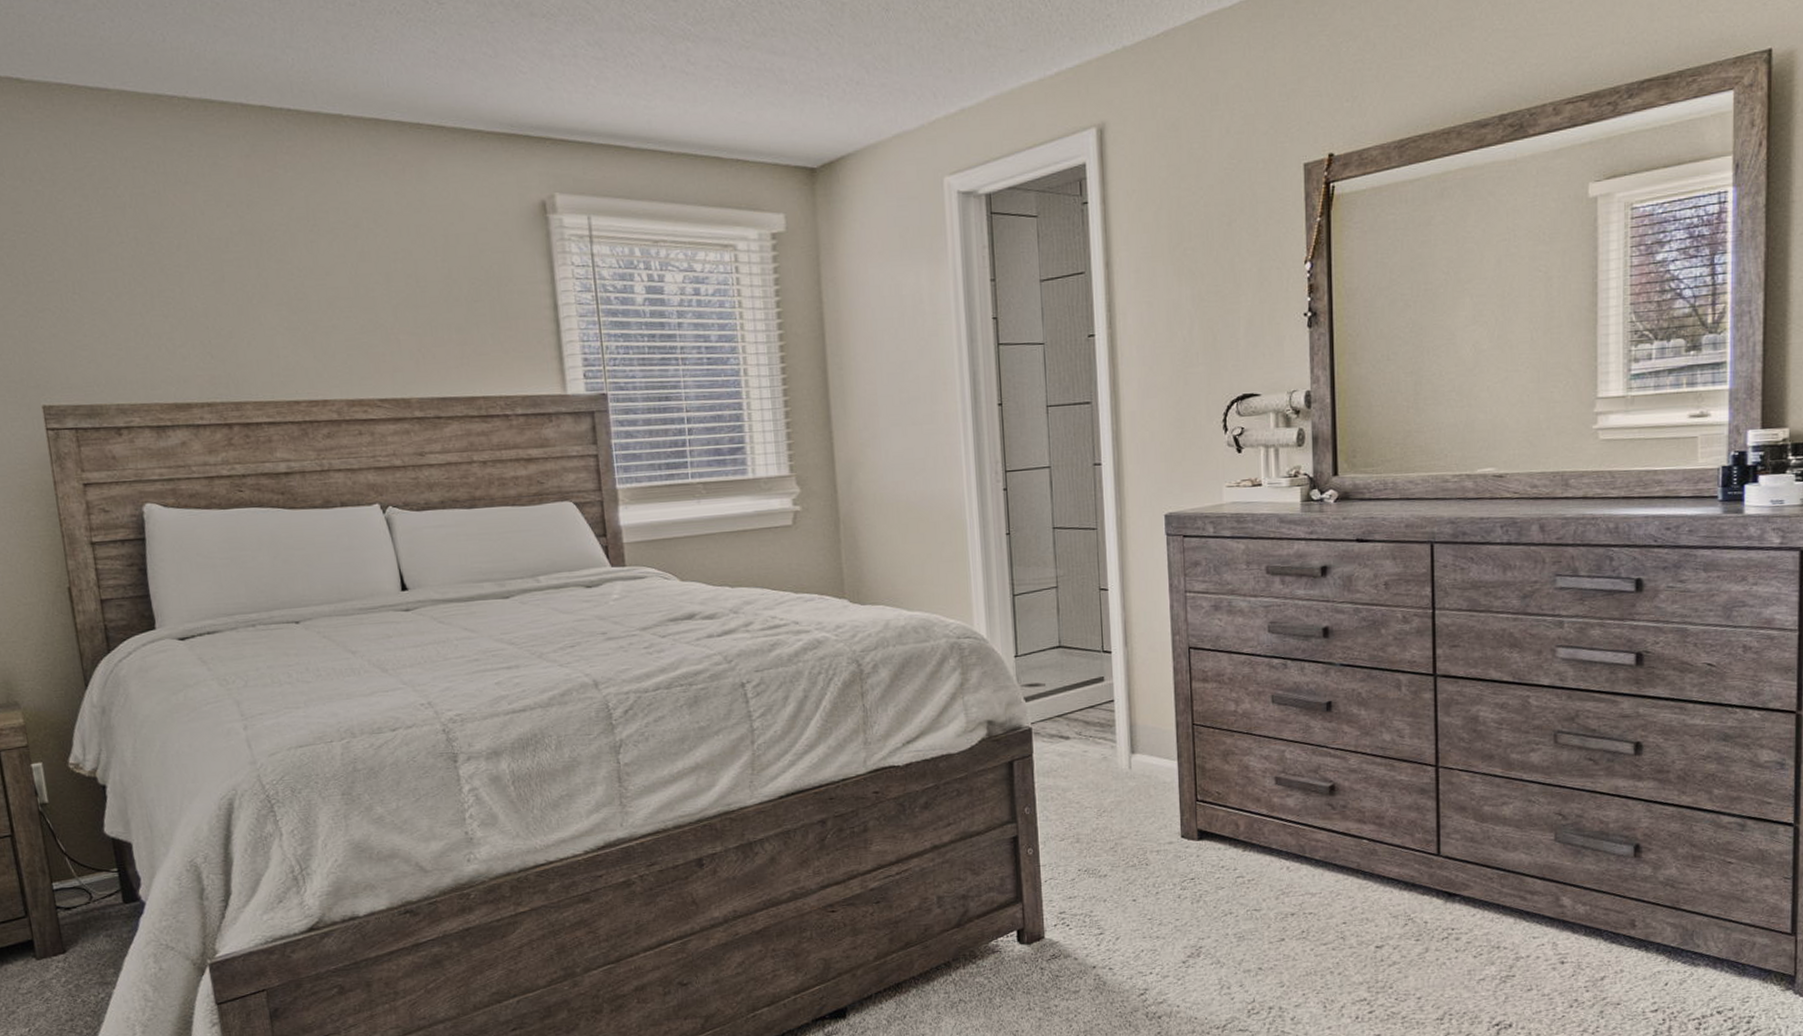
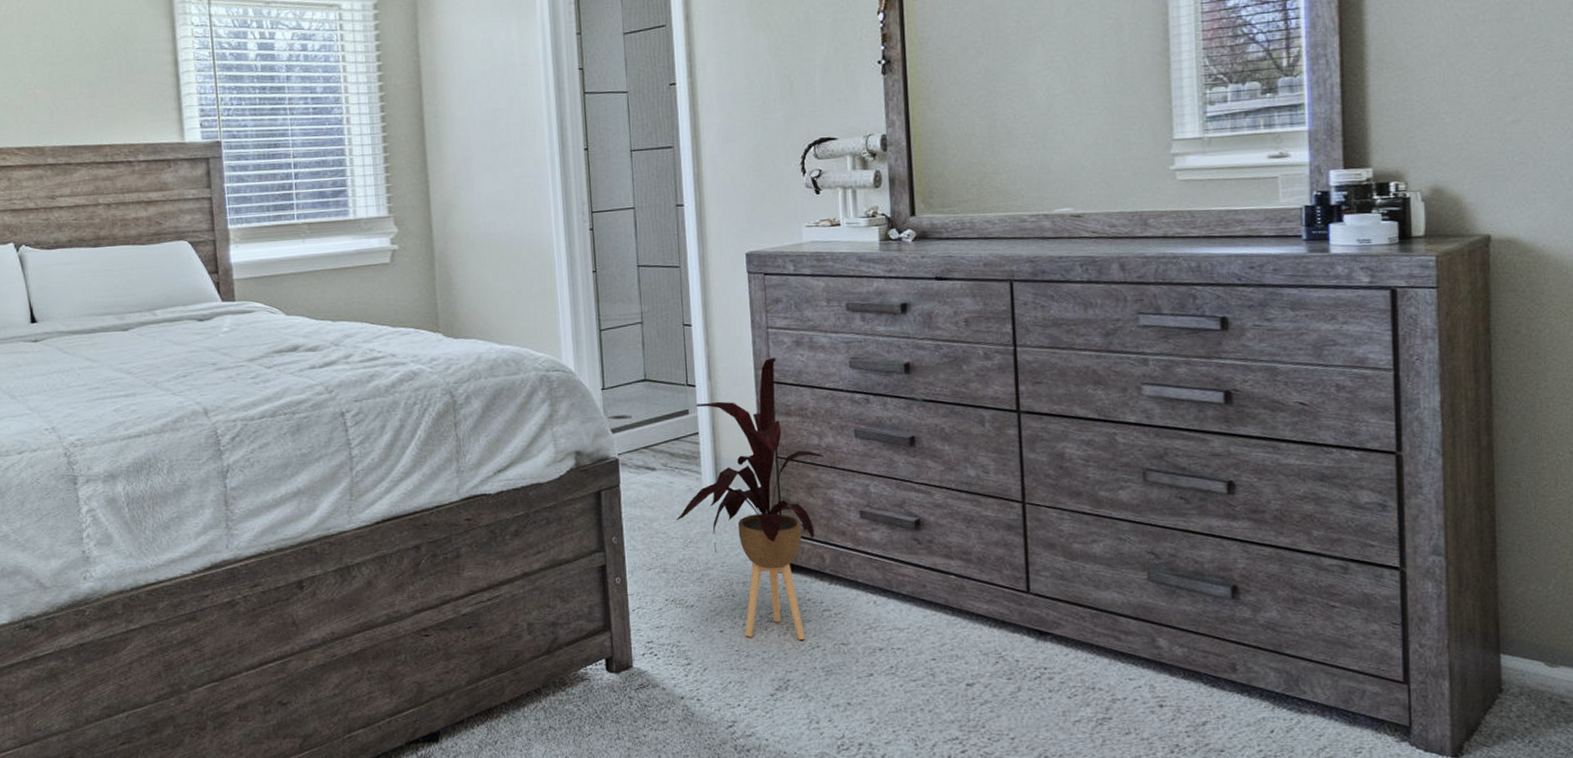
house plant: none [1090,622,1241,907] -> present [676,357,824,640]

